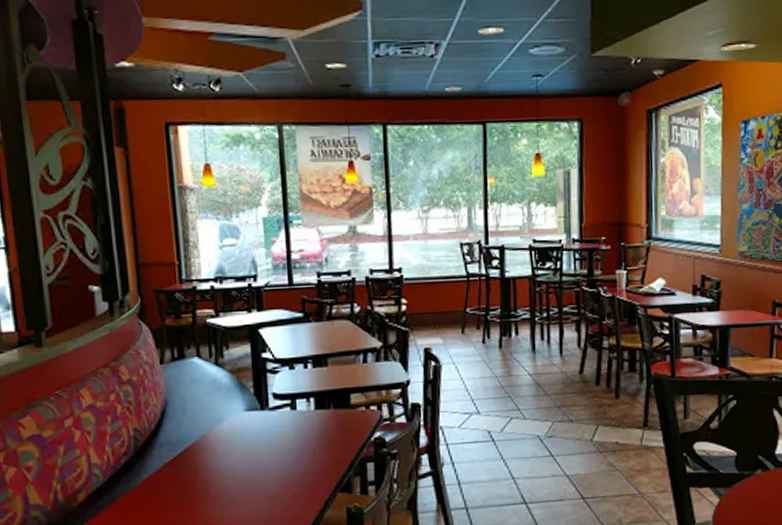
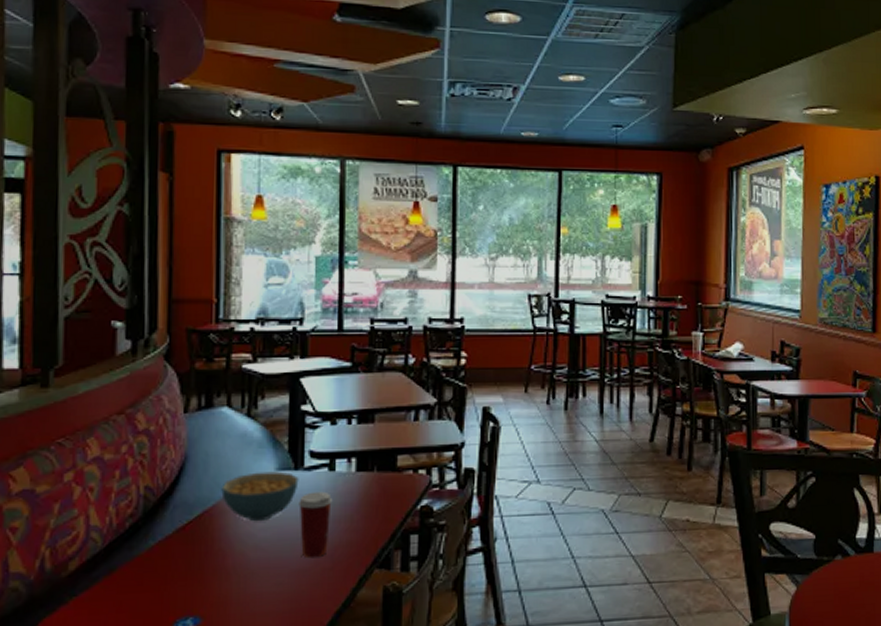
cereal bowl: none [199,412,266,456] -> present [221,471,299,522]
paper cup: none [267,428,296,486] -> present [299,491,332,559]

